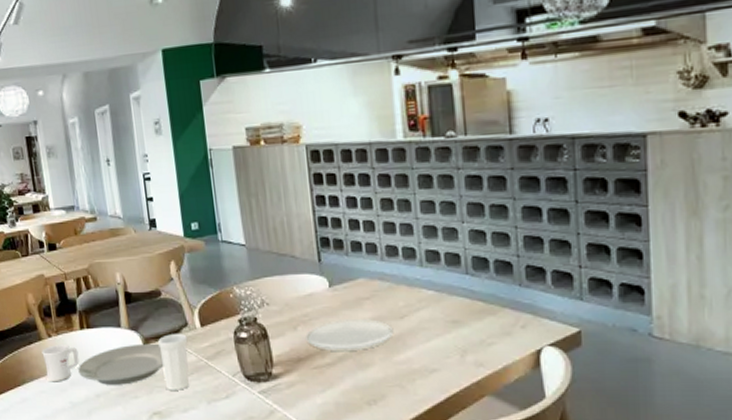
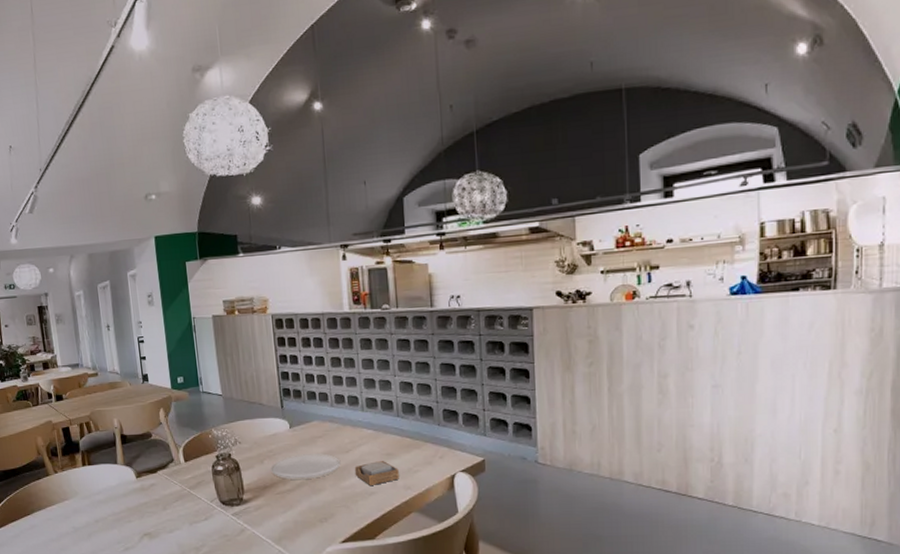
mug: present [42,343,80,382] -> none [49,478,82,511]
plate: present [78,343,164,385] -> none [80,476,154,512]
cup: present [158,334,189,390] -> none [149,468,174,515]
napkin holder: none [411,330,469,360] -> present [354,461,399,485]

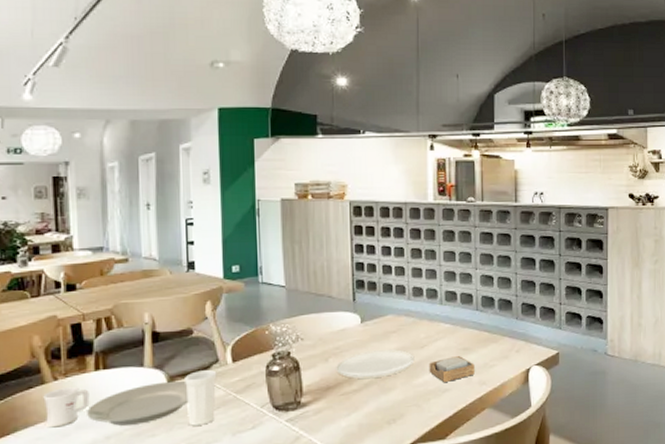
mug: none [49,478,82,511] -> present [43,386,90,428]
plate: none [80,476,154,512] -> present [87,380,189,426]
cup: none [149,468,174,515] -> present [185,370,217,426]

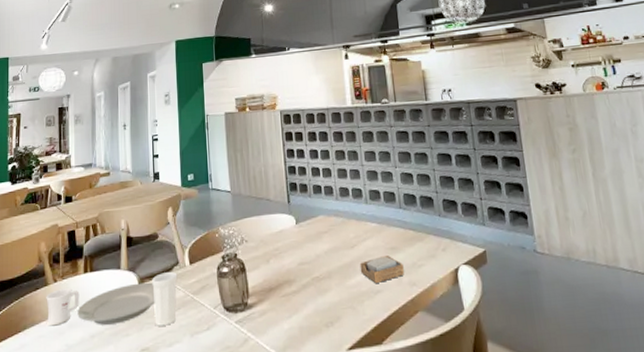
plate: present [336,349,415,379] -> none [276,250,347,281]

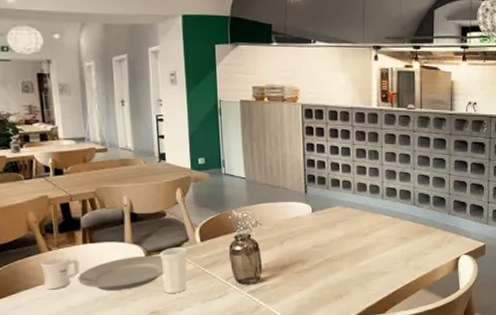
napkin holder: present [359,256,404,283] -> none [371,244,411,266]

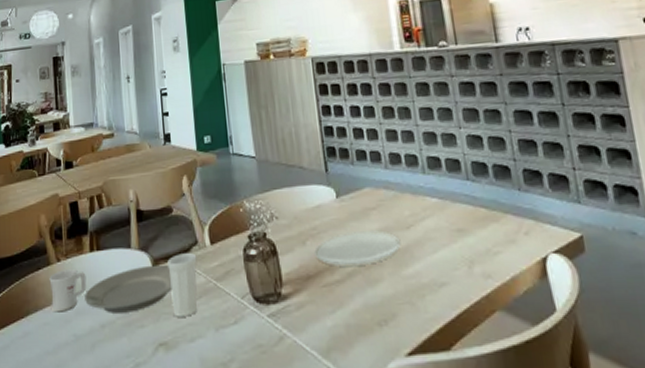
plate: none [290,236,359,261] -> present [314,230,401,268]

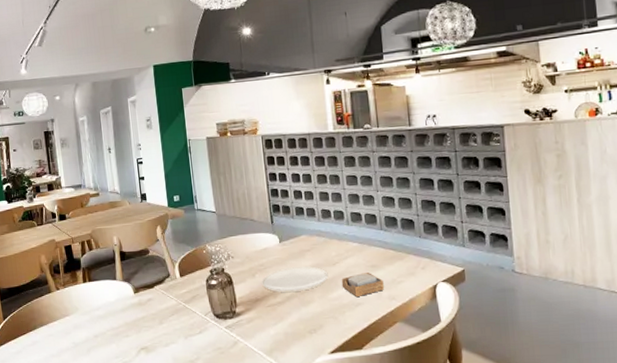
mug: present [49,268,87,313] -> none [51,295,82,327]
plate: present [85,264,173,313] -> none [80,291,151,327]
cup: present [167,253,197,317] -> none [146,283,170,329]
napkin holder: none [418,239,476,273] -> present [341,273,384,297]

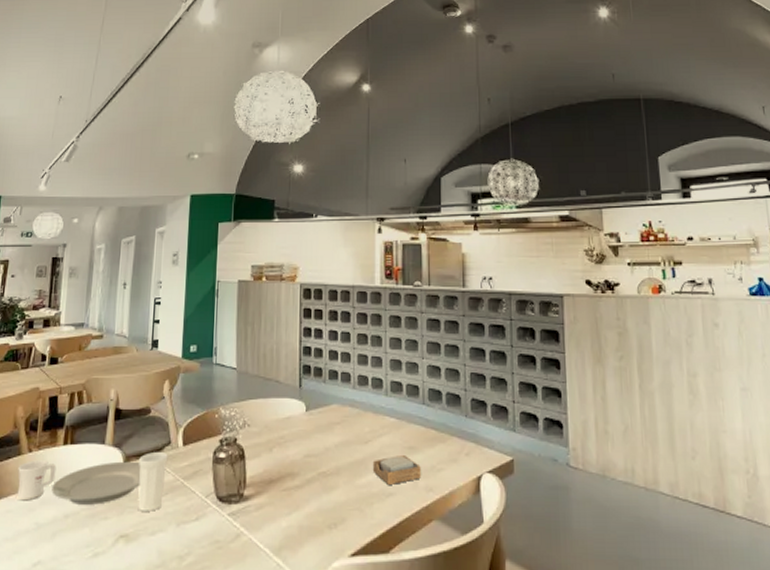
mug: none [51,295,82,327] -> present [15,459,56,501]
plate: none [80,291,151,327] -> present [52,461,142,505]
cup: none [146,283,170,329] -> present [137,452,168,511]
plate: present [262,266,329,293] -> none [279,443,358,475]

